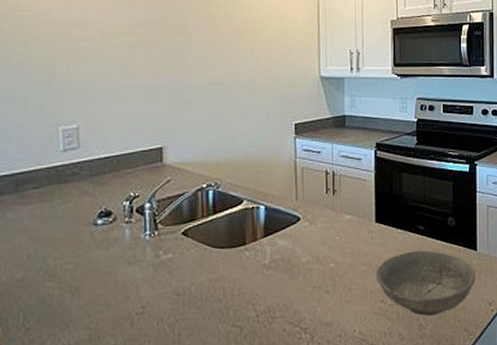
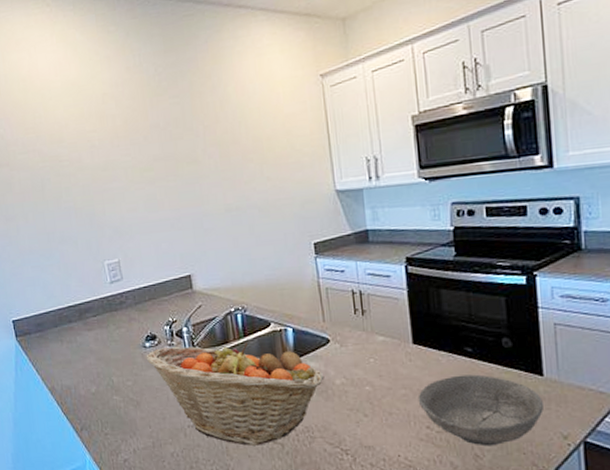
fruit basket: none [95,220,291,331] -> present [146,342,325,446]

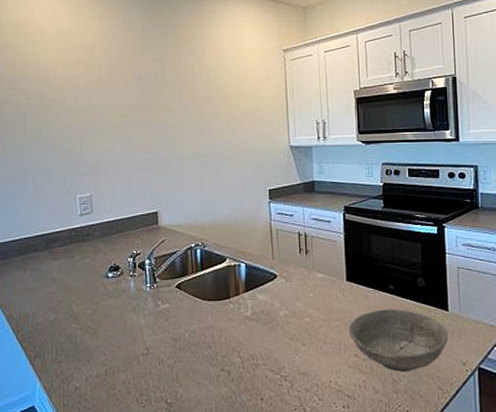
fruit basket: present [146,342,325,446] -> none [107,275,270,373]

